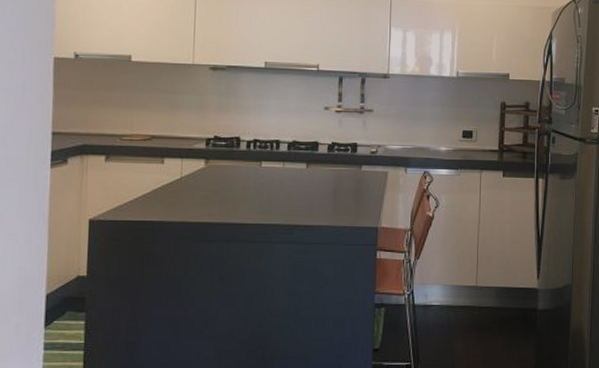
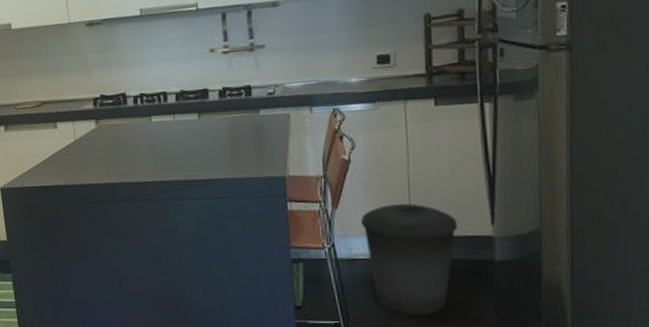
trash can: none [437,258,513,356] -> present [361,203,458,315]

